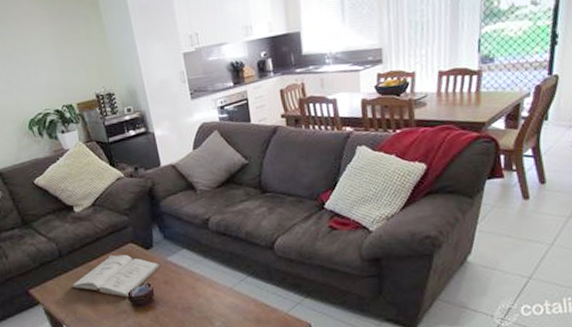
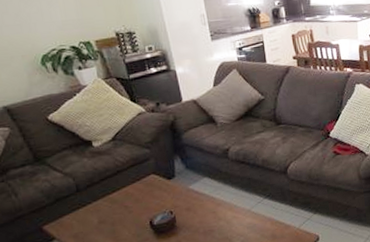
book: present [70,254,161,298] -> none [89,185,183,227]

